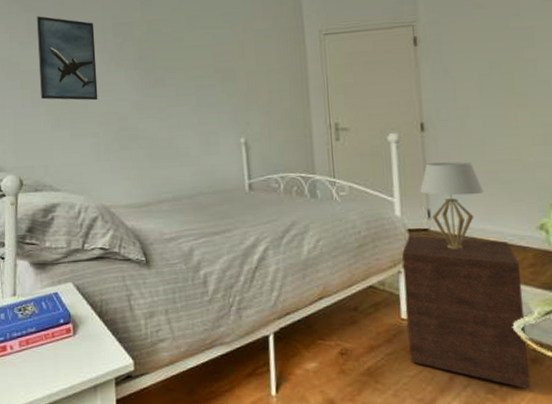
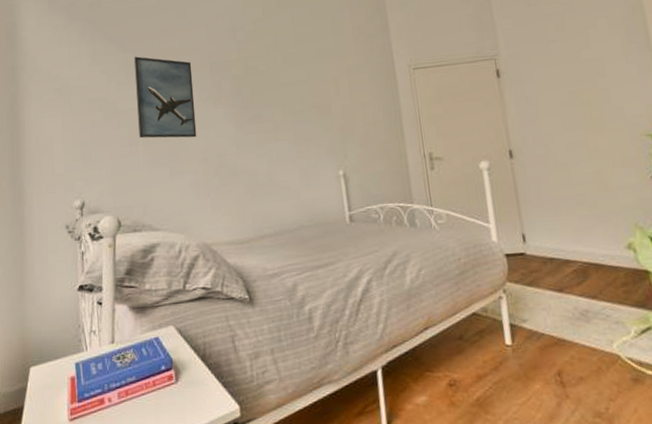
nightstand: present [402,235,531,390] -> none [501,260,636,411]
table lamp: present [420,161,484,249] -> none [513,186,573,272]

